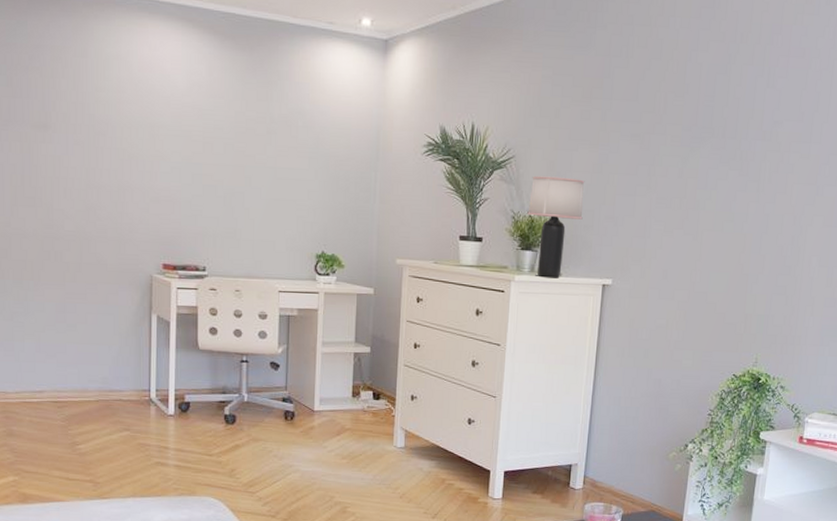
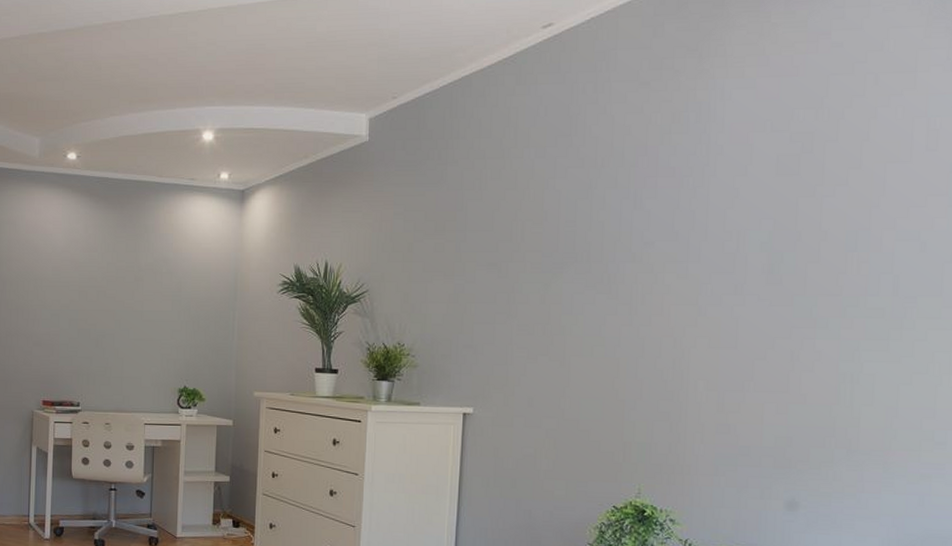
table lamp: present [527,176,585,279] -> none [382,308,441,408]

